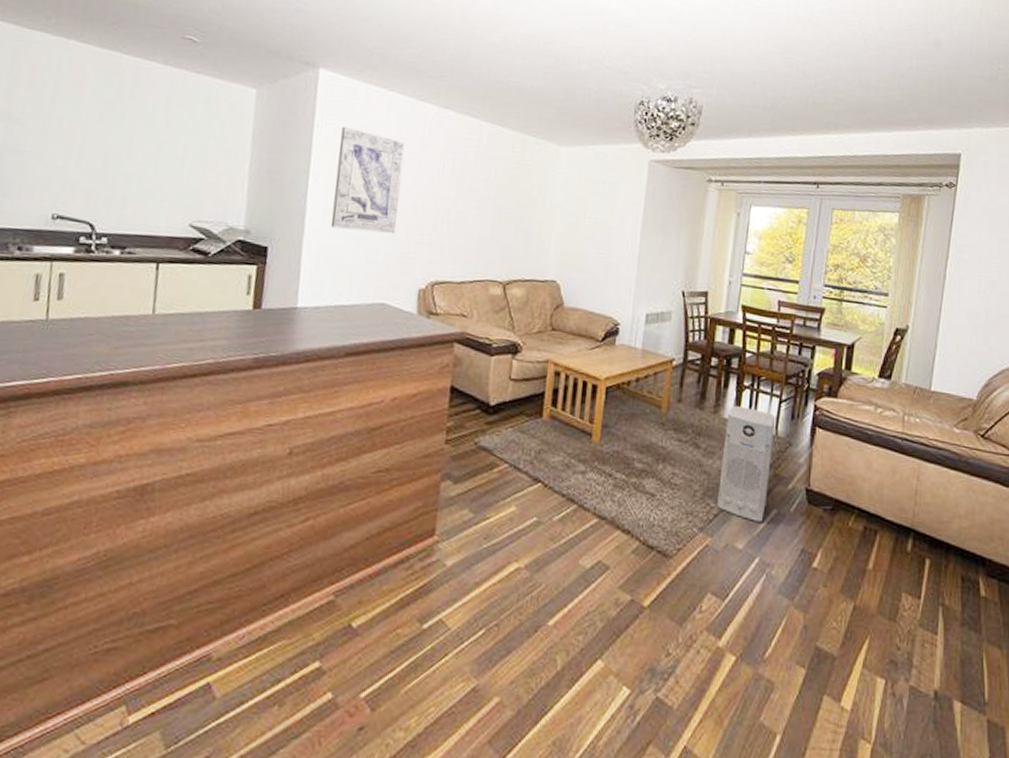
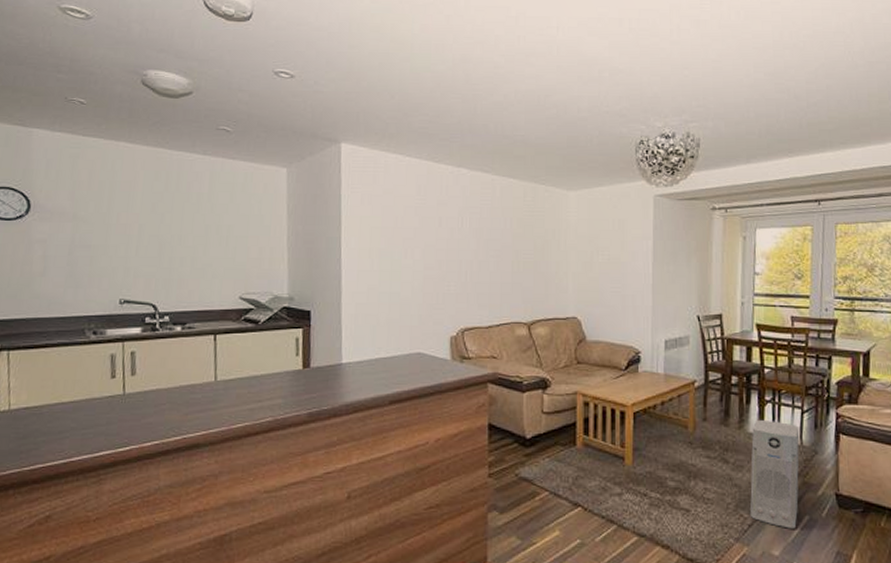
wall art: present [330,126,405,234] -> none [365,193,426,288]

